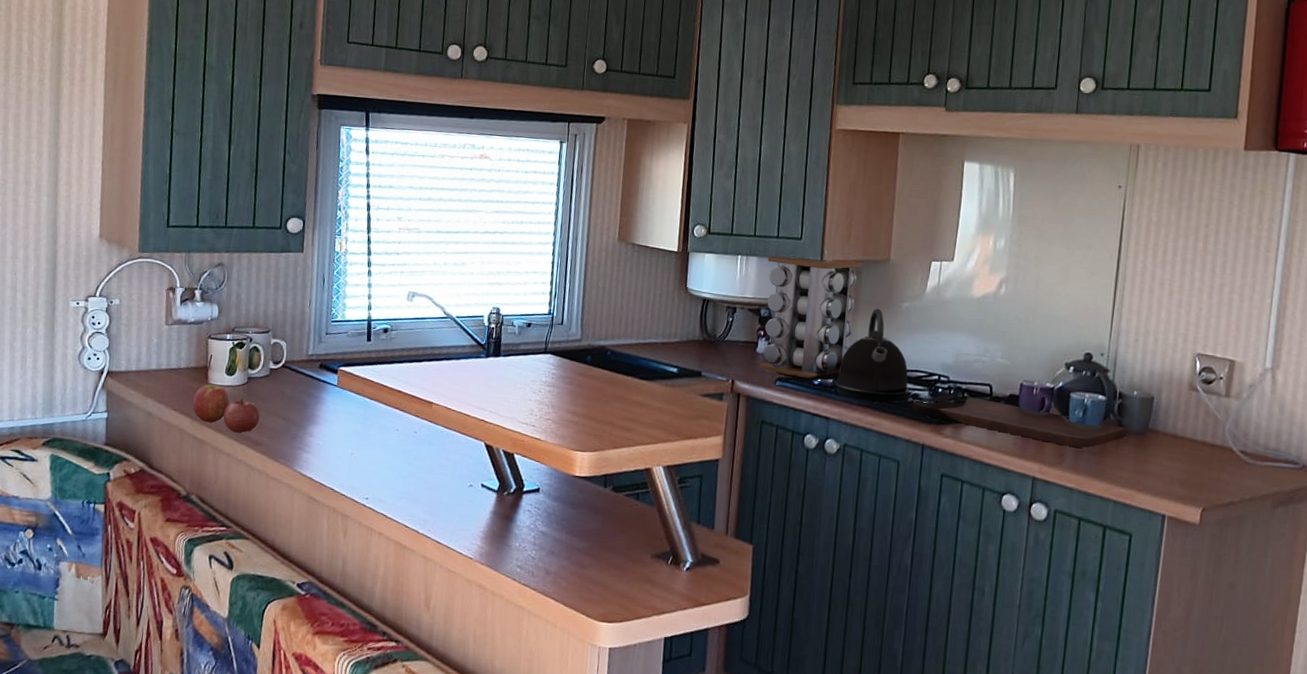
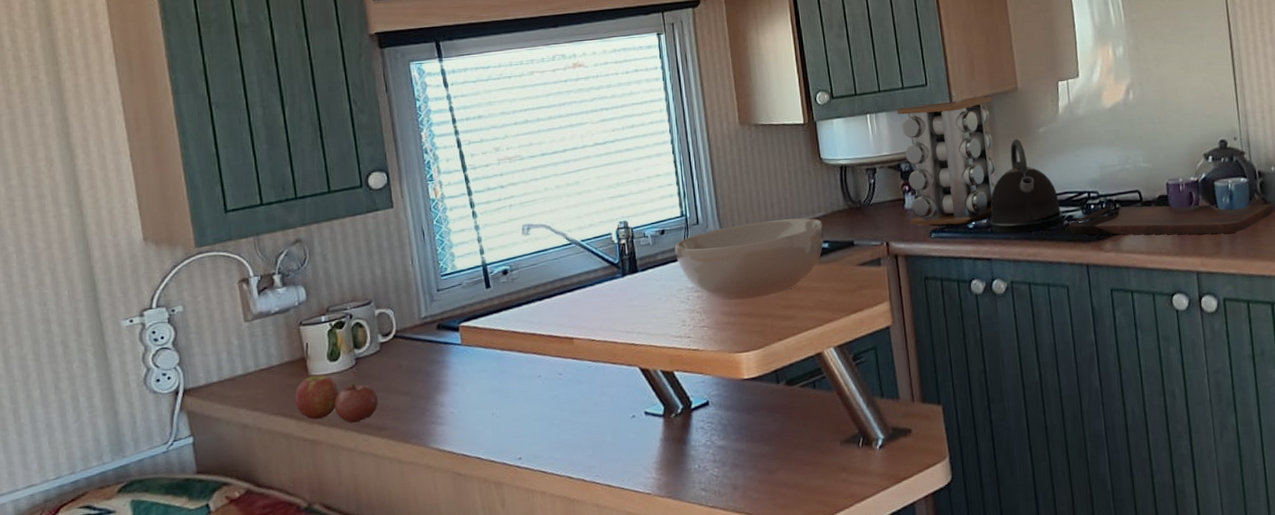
bowl: none [536,333,676,405] -> present [674,218,824,301]

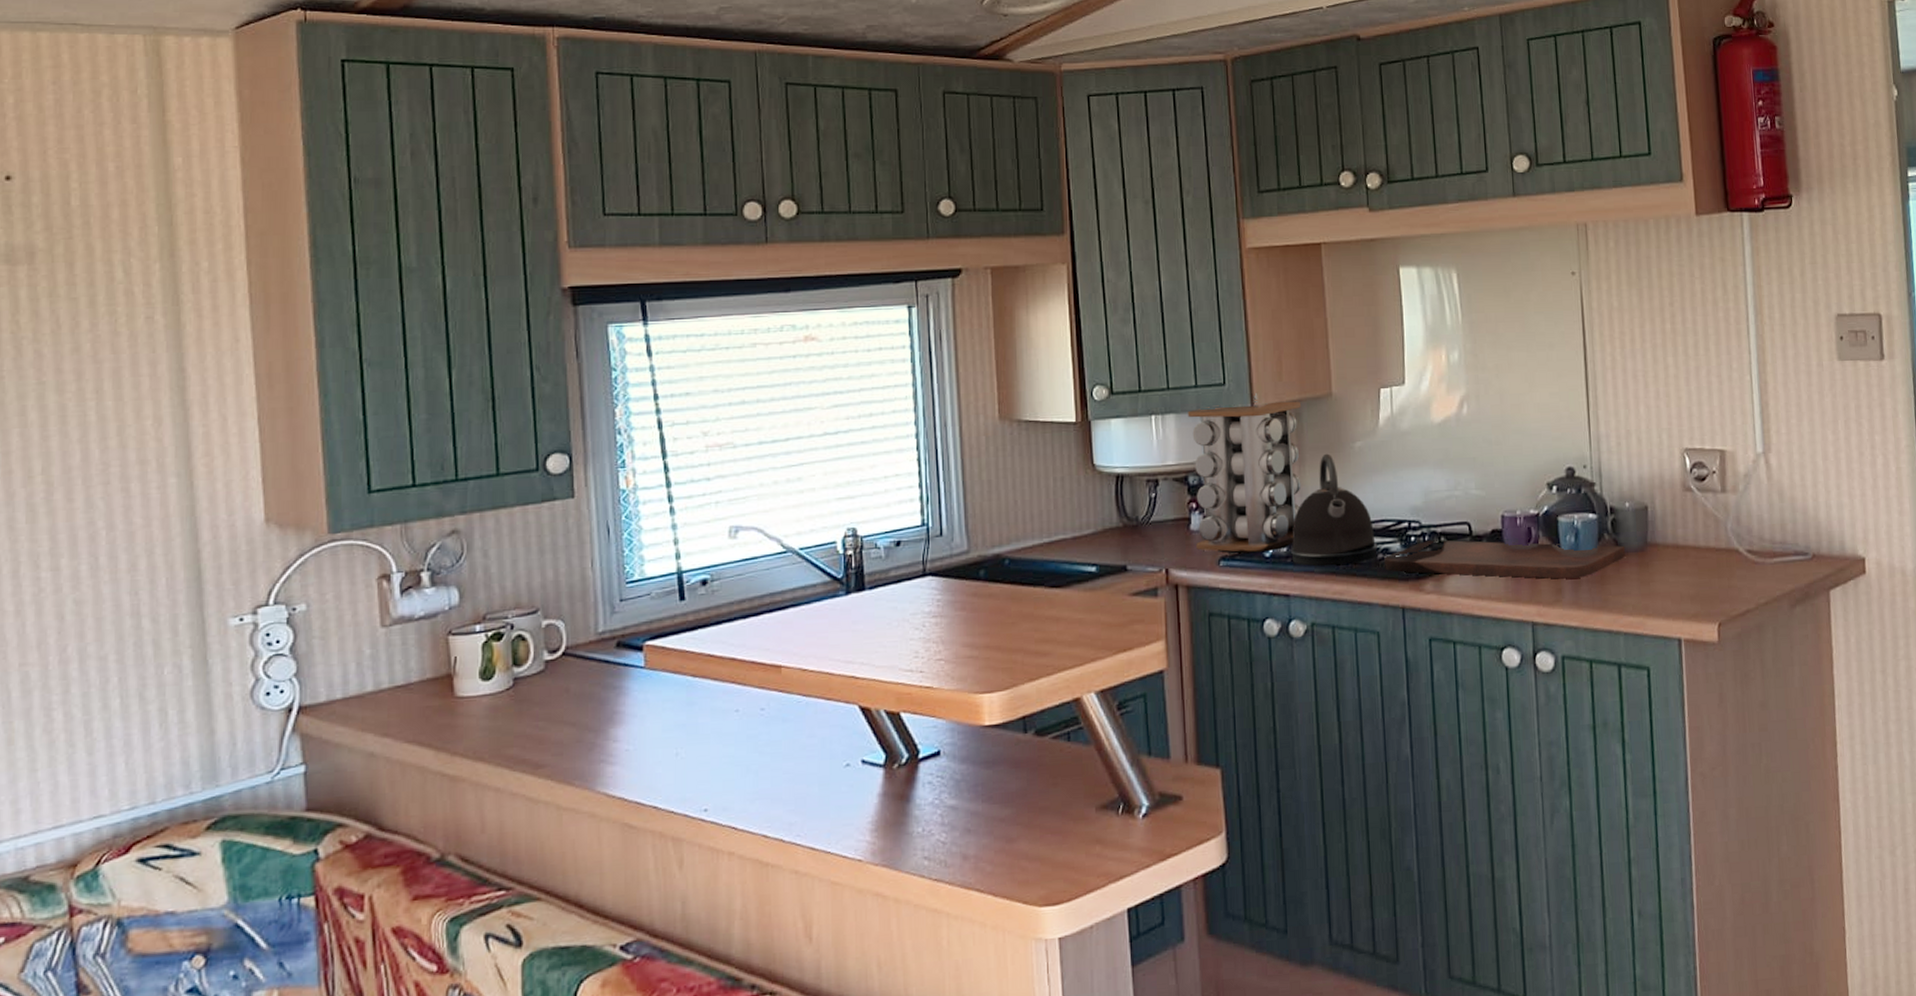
fruit: present [295,374,339,420] -> none [435,696,490,751]
fruit: present [334,383,378,423] -> none [482,708,537,757]
bowl: present [674,218,824,301] -> none [911,534,1092,630]

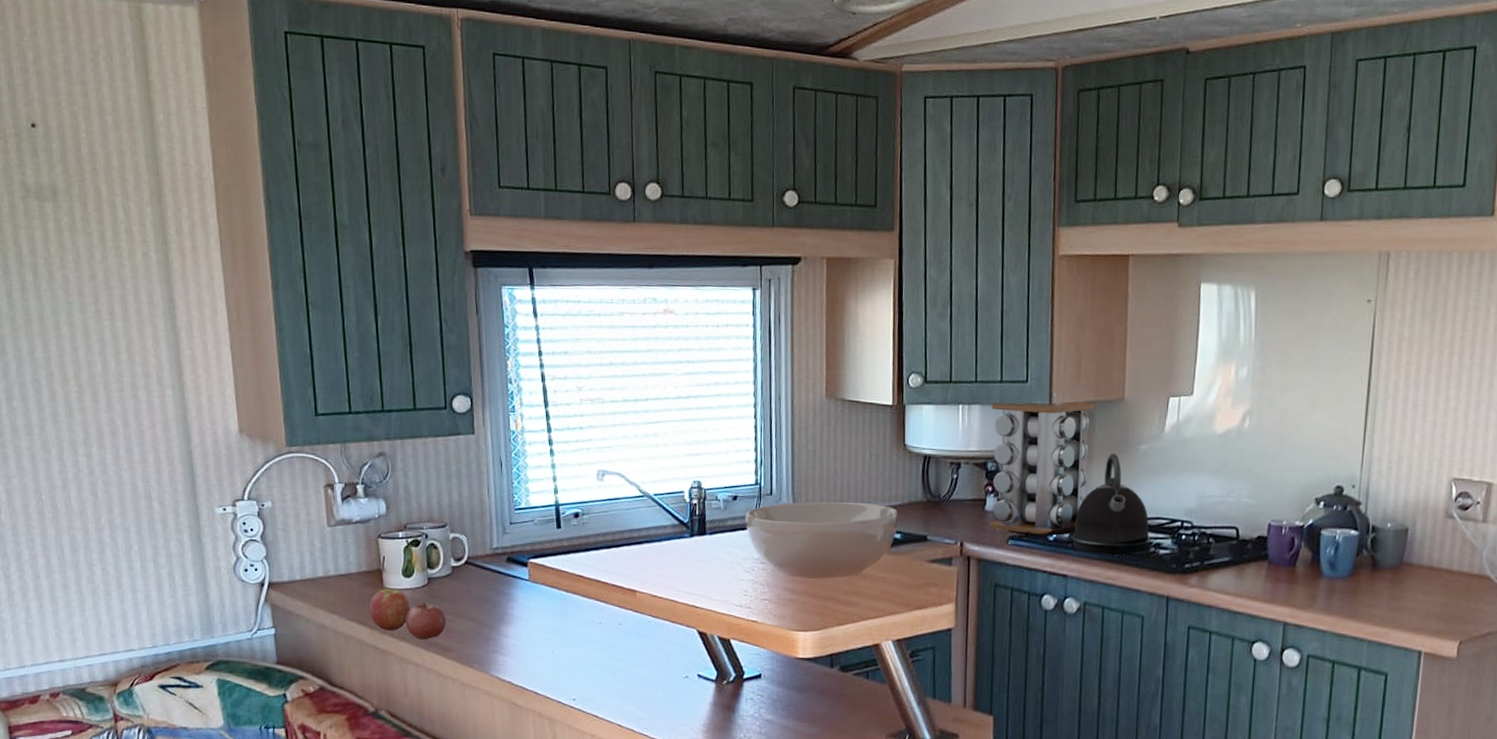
fruit: none [435,696,490,751] -> present [369,588,411,631]
fruit: none [482,708,537,757] -> present [405,601,446,640]
bowl: none [911,534,1092,630] -> present [745,501,898,579]
cutting board: present [1384,540,1626,579] -> none [1155,540,1381,587]

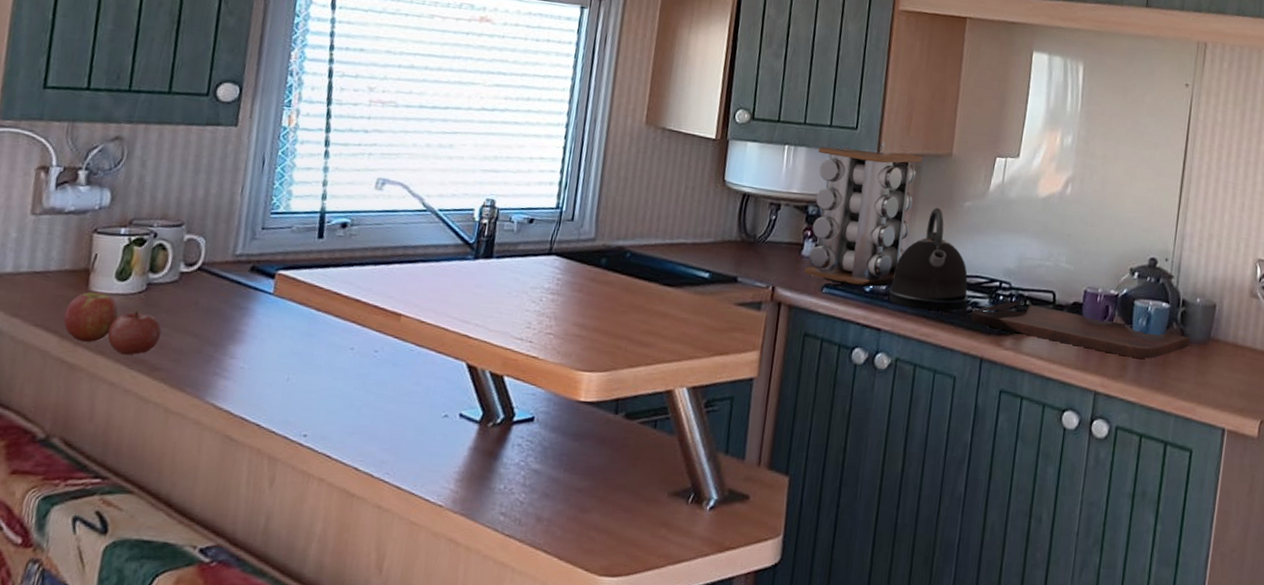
bowl: present [745,501,898,579] -> none [539,231,709,316]
cutting board: none [1155,540,1381,587] -> present [971,301,1190,359]

